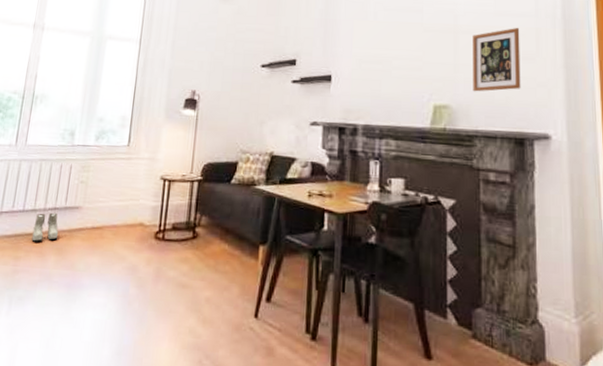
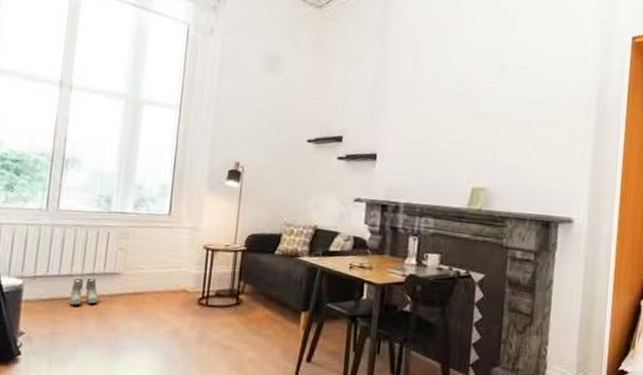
picture frame: present [472,27,521,92] -> none [508,117,557,177]

